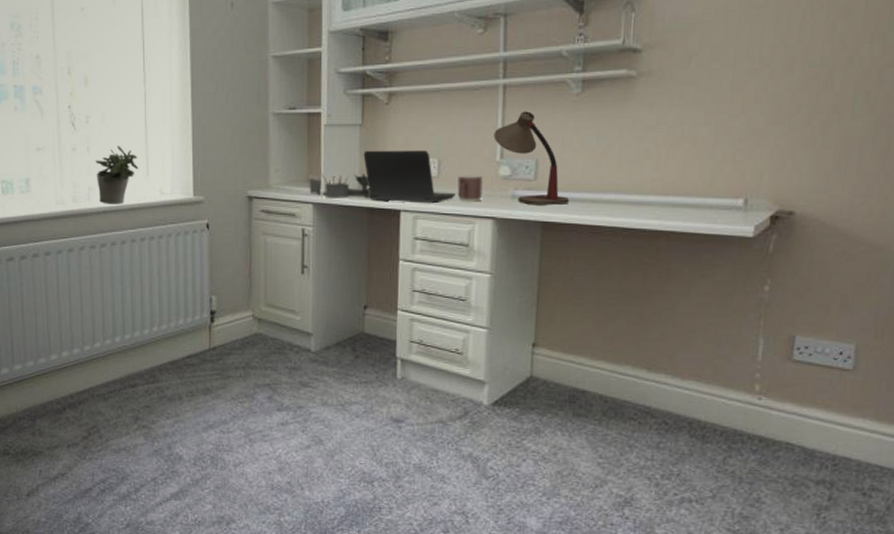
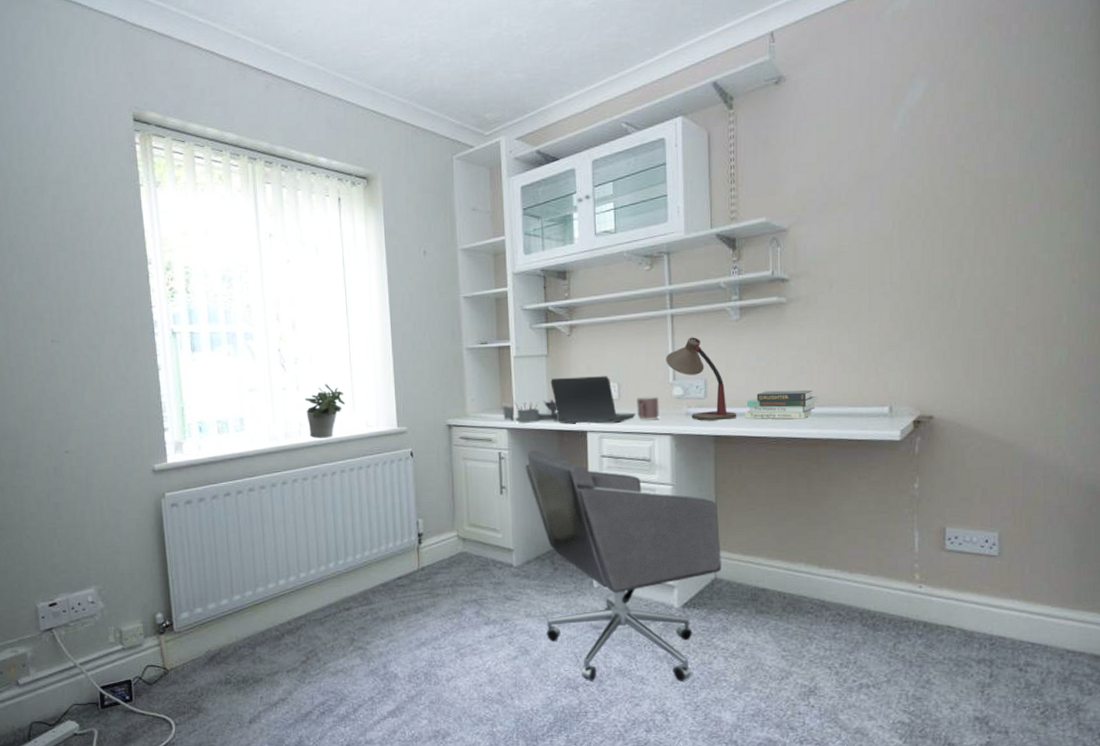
office chair: none [330,227,540,483] -> present [525,449,721,681]
books: none [578,175,664,208] -> present [745,389,818,420]

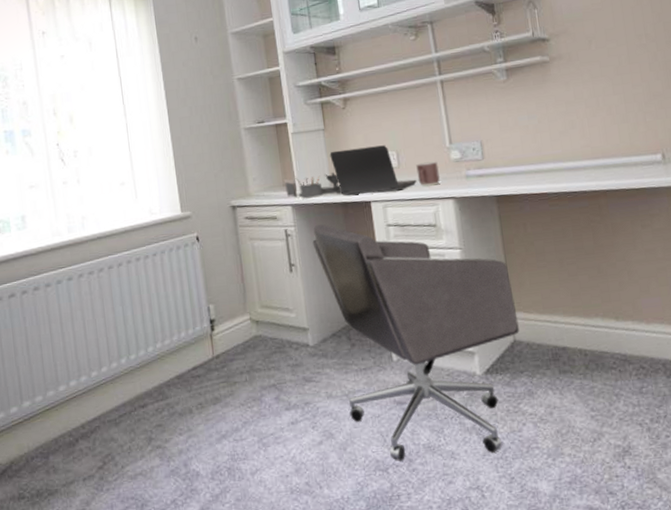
potted plant: present [305,384,346,438] -> none [86,174,128,231]
desk lamp: present [666,337,736,421] -> none [440,100,515,182]
books: present [745,389,818,420] -> none [523,143,593,177]

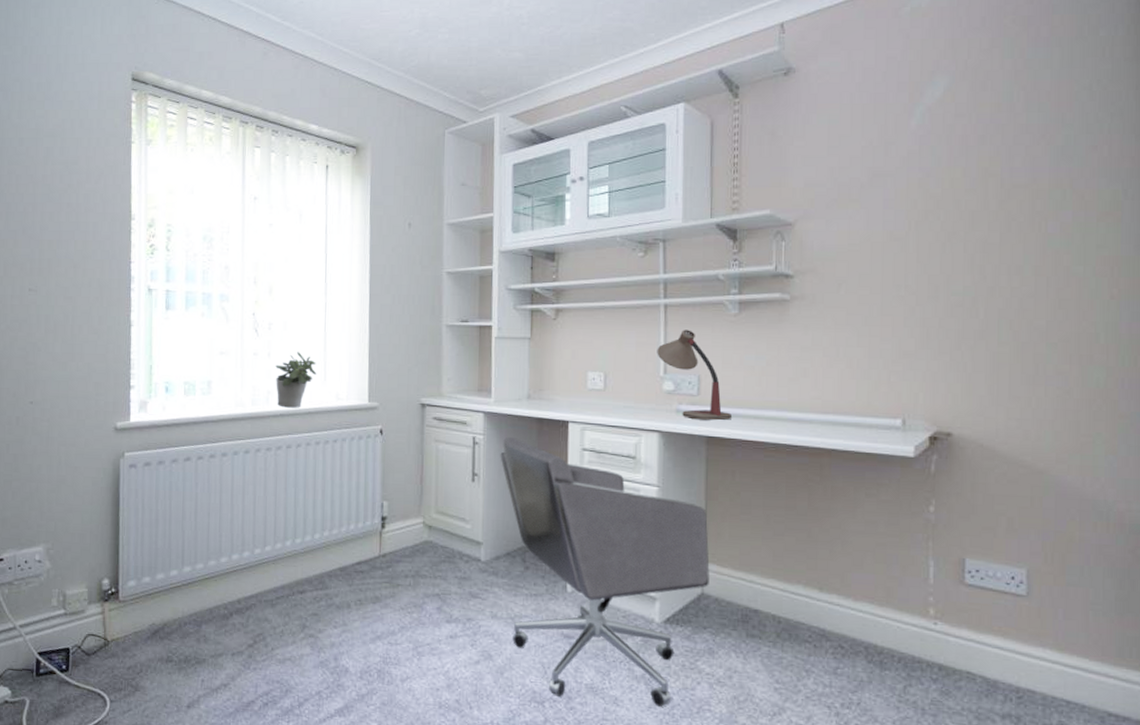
potted plant: none [86,174,128,231] -> present [275,352,317,408]
desk organizer: present [283,172,343,199] -> none [479,382,540,410]
laptop computer: present [330,145,417,196] -> none [532,362,622,416]
mug: present [416,161,440,187] -> none [623,389,648,415]
desk lamp: none [440,100,515,182] -> present [657,329,731,421]

